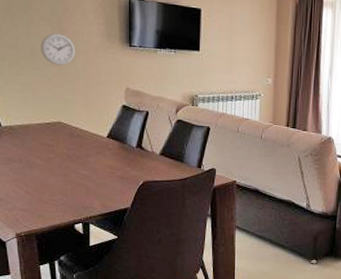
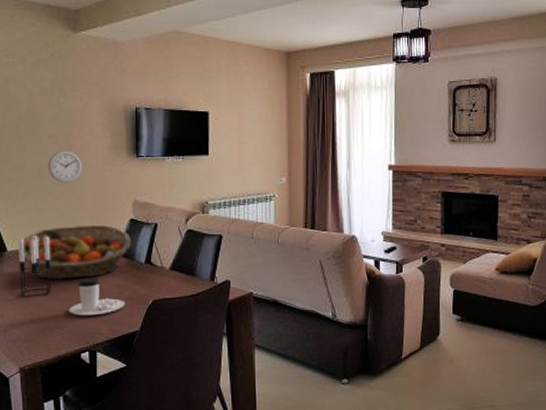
candle holder: none [12,113,45,171] -> present [18,235,51,297]
fruit basket: none [17,106,123,157] -> present [23,224,131,280]
coffee cup: none [63,157,117,192] -> present [69,278,125,316]

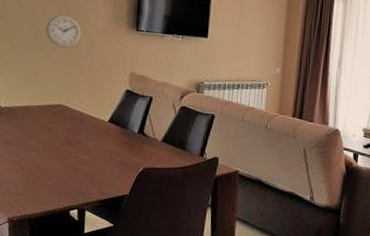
candle holder: present [18,235,51,297] -> none [11,94,45,154]
fruit basket: present [23,224,131,280] -> none [16,89,126,141]
coffee cup: present [69,278,125,316] -> none [60,141,116,177]

